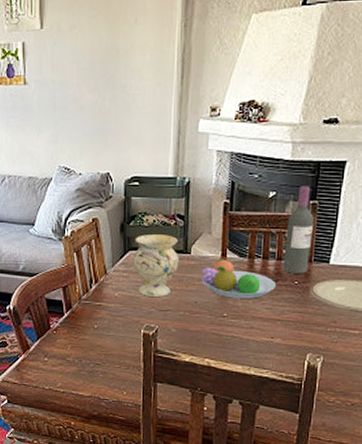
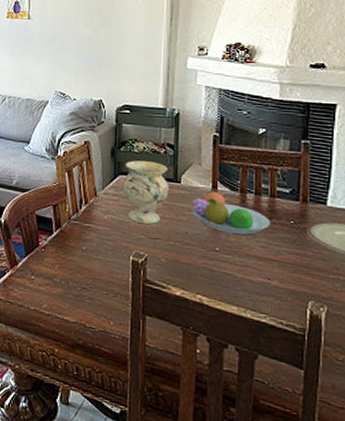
wine bottle: present [282,186,314,274] -> none [276,125,306,214]

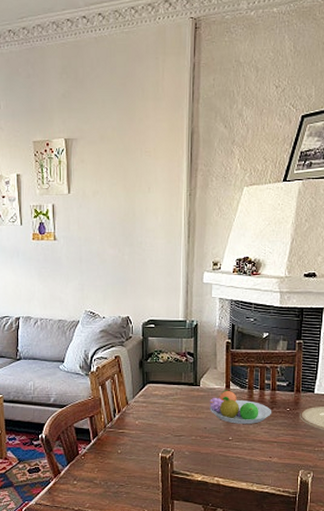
vase: present [122,160,170,225] -> none [150,370,191,425]

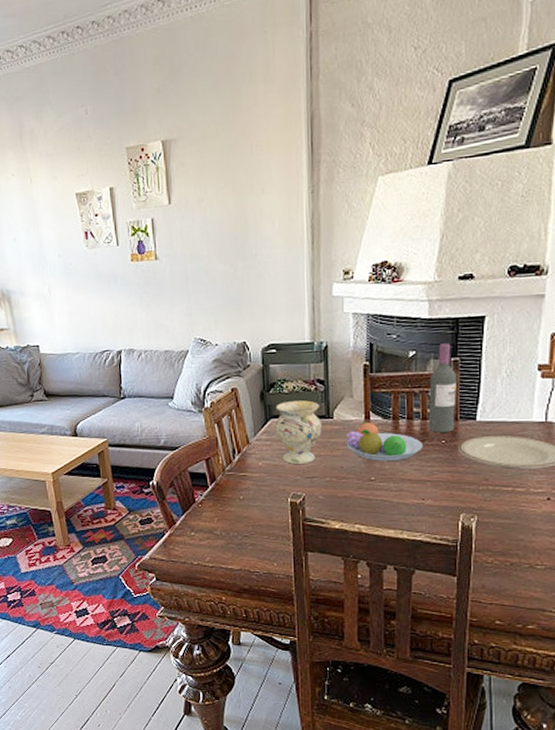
vase: none [150,370,191,425] -> present [274,400,323,465]
wine bottle: none [276,328,300,402] -> present [428,343,456,433]

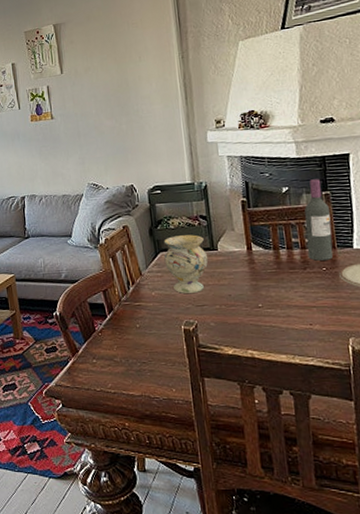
fruit bowl: present [346,421,422,461] -> none [231,252,305,289]

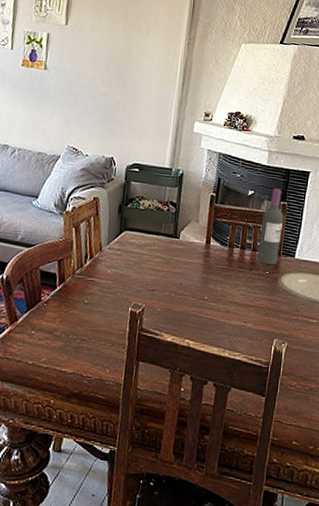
vase: present [163,234,208,294] -> none [126,217,169,278]

